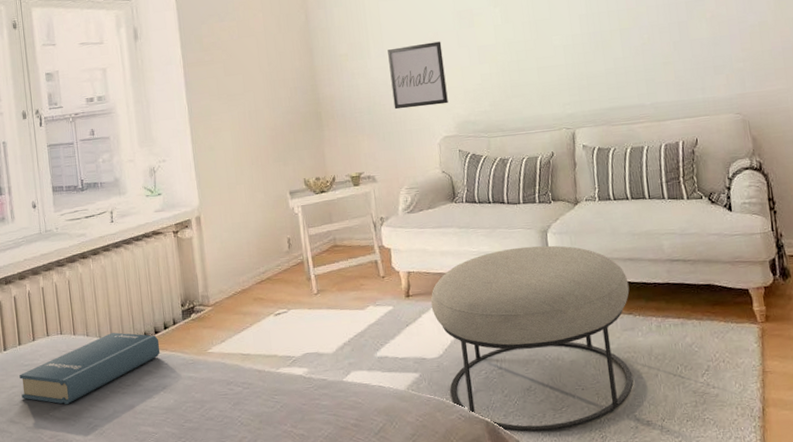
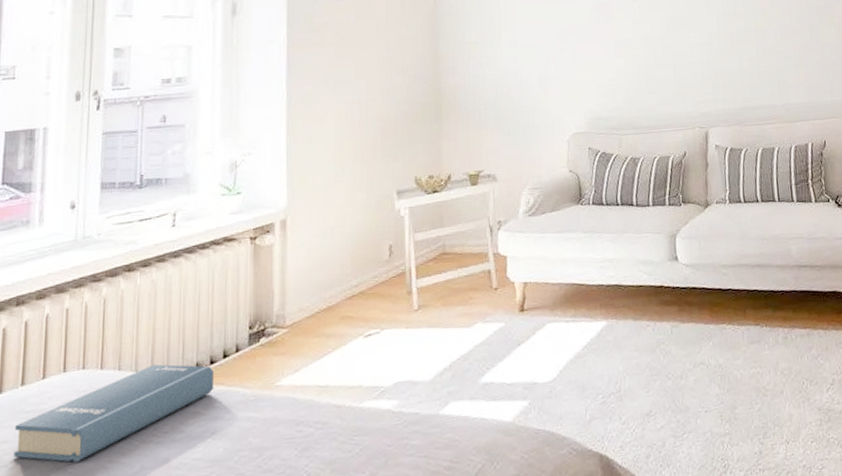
wall art: present [388,41,448,110] -> none [520,33,581,103]
ottoman: present [430,245,634,432] -> none [547,251,759,466]

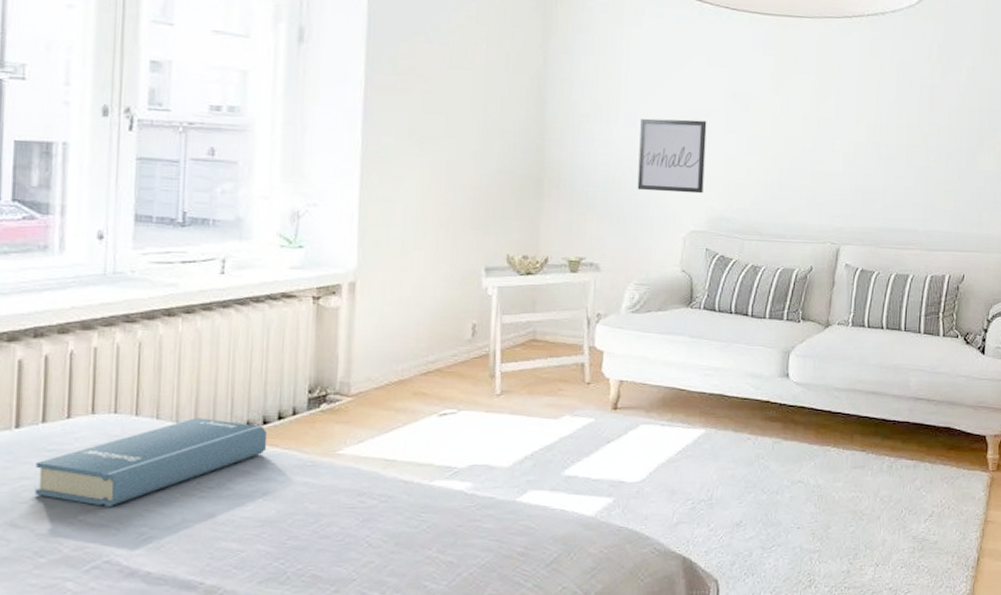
wall art: none [520,33,581,103] -> present [637,118,707,194]

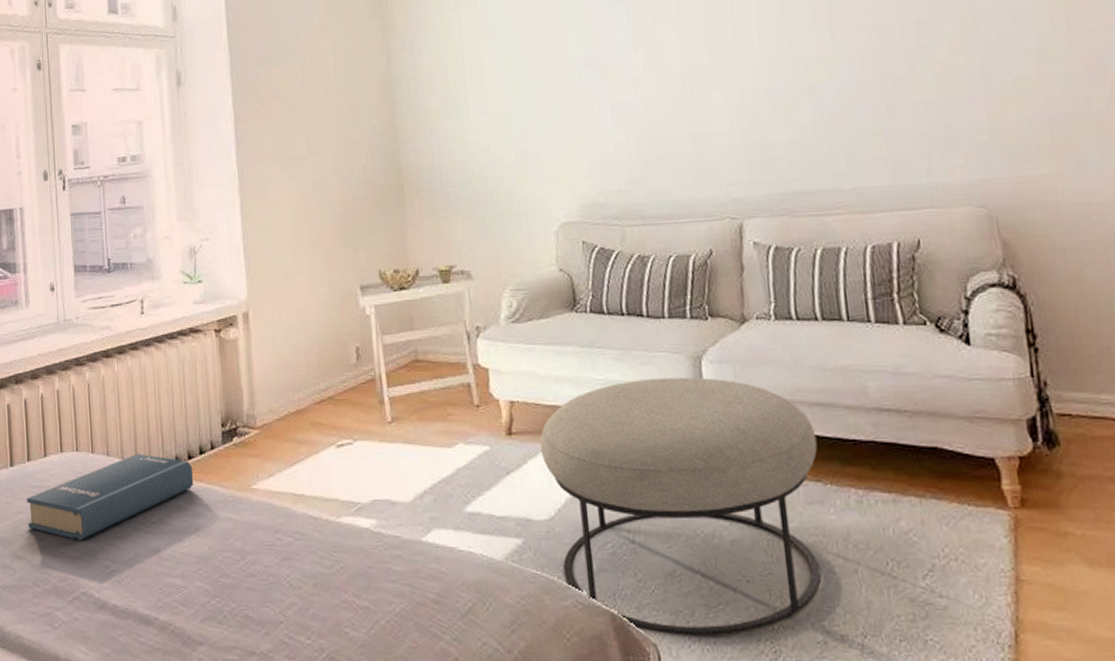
wall art: present [637,118,707,194] -> none [491,96,570,185]
ottoman: none [641,366,868,572] -> present [539,377,822,636]

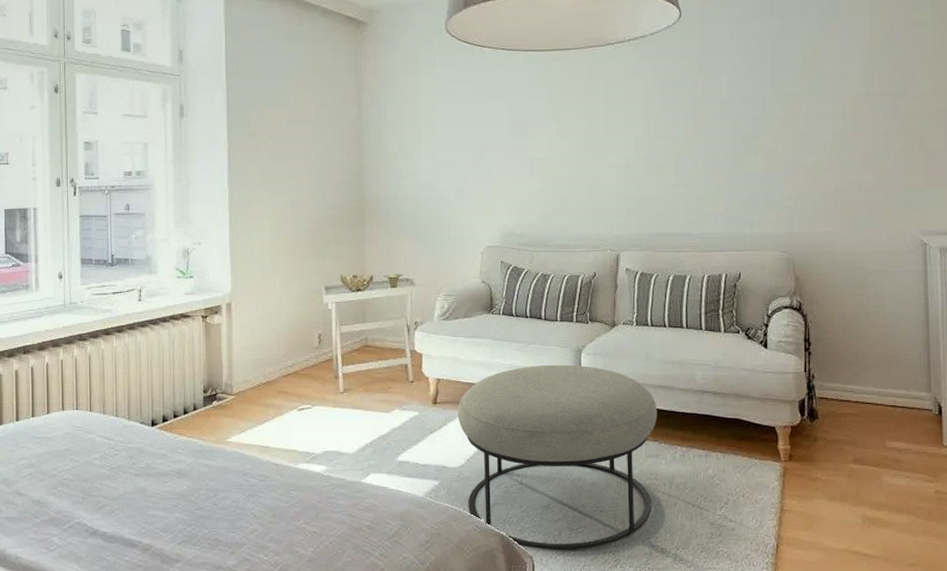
hardback book: present [27,454,194,540] -> none [30,413,178,481]

